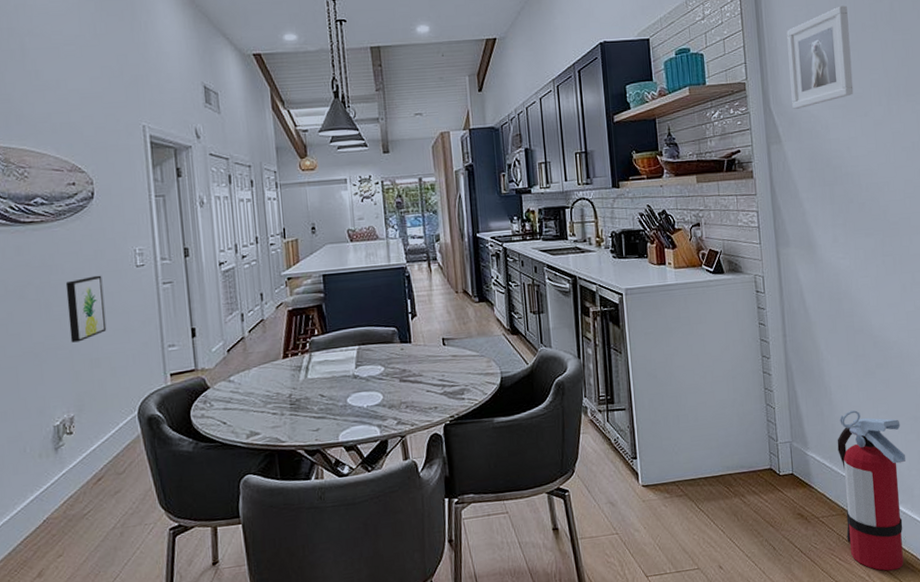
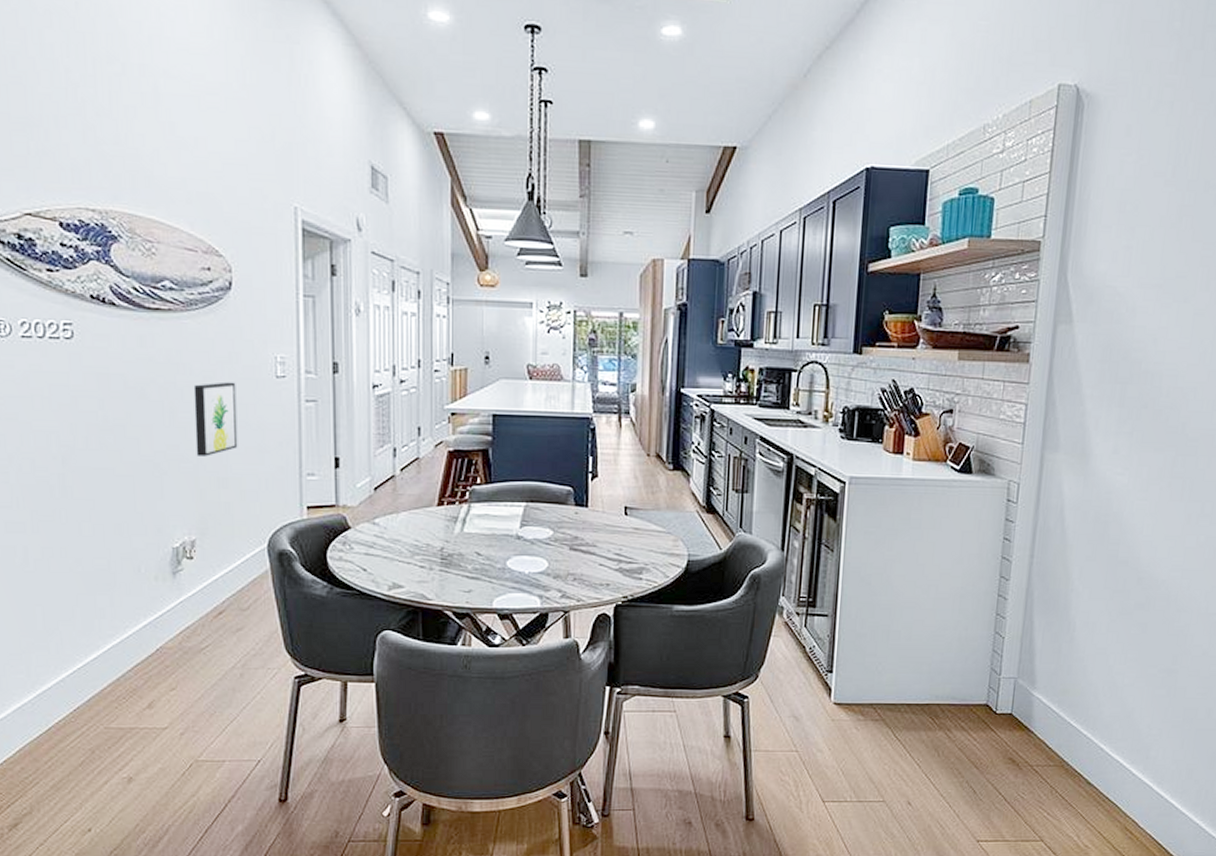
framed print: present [786,5,854,109] -> none [1095,155,1191,283]
fire extinguisher: present [837,410,905,571] -> none [1060,653,1151,834]

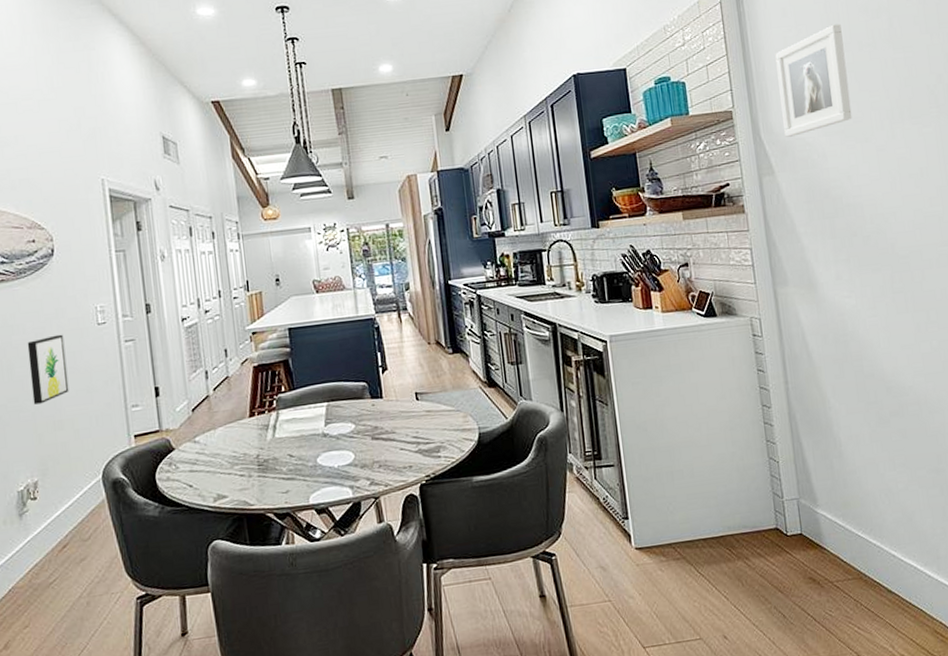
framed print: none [1095,155,1191,283] -> present [775,24,852,137]

